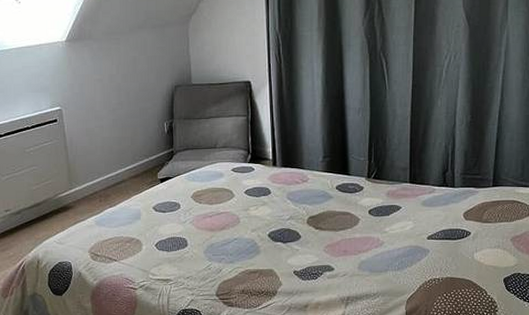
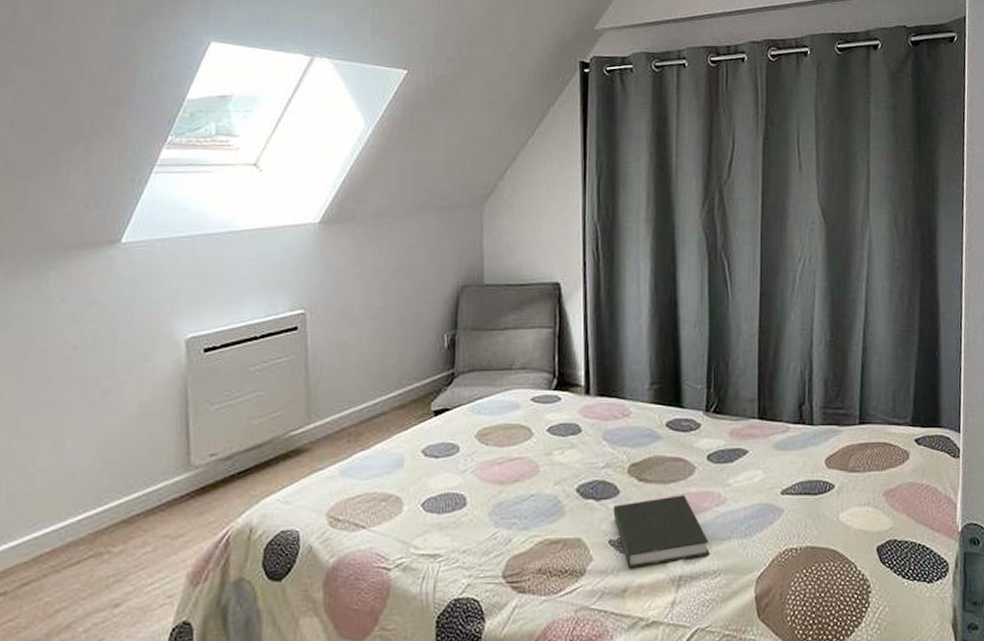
book: none [296,239,371,291] -> present [613,495,710,569]

